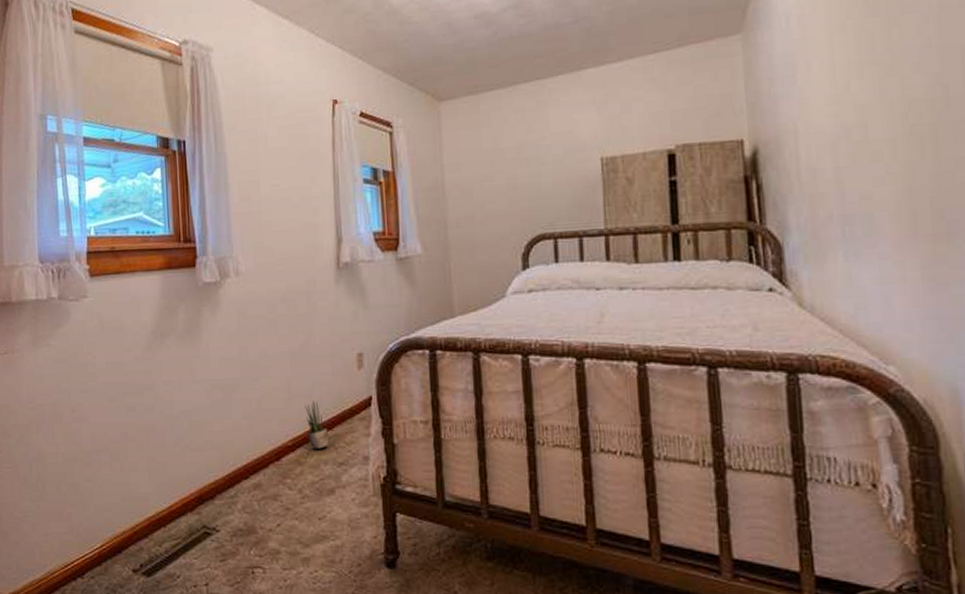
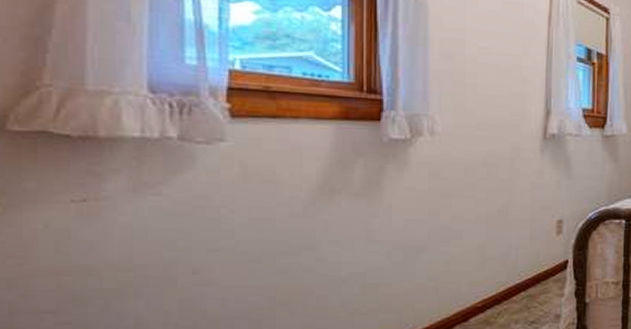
potted plant: present [305,401,329,449] -> none [499,264,522,309]

